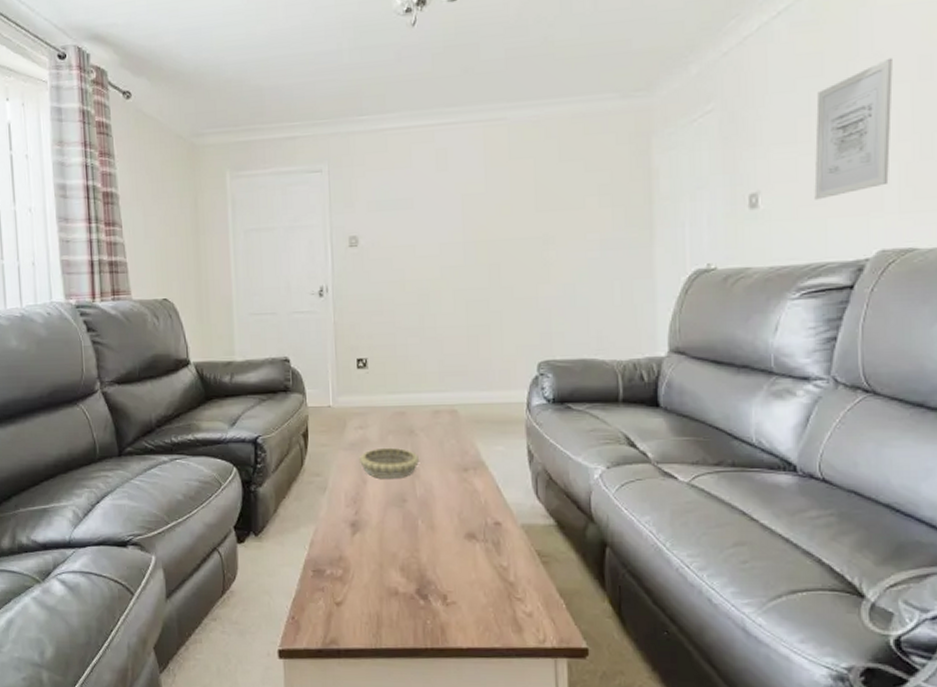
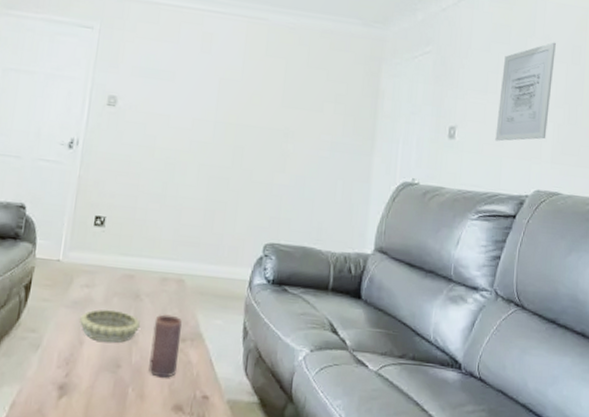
candle: none [433,446,463,508] -> present [148,314,182,378]

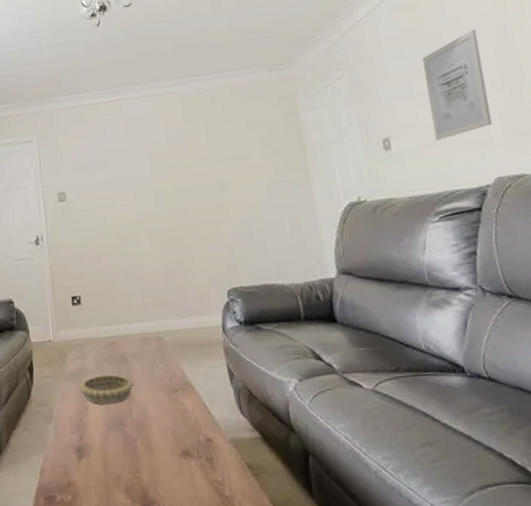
candle: present [148,314,182,378] -> none [144,370,176,428]

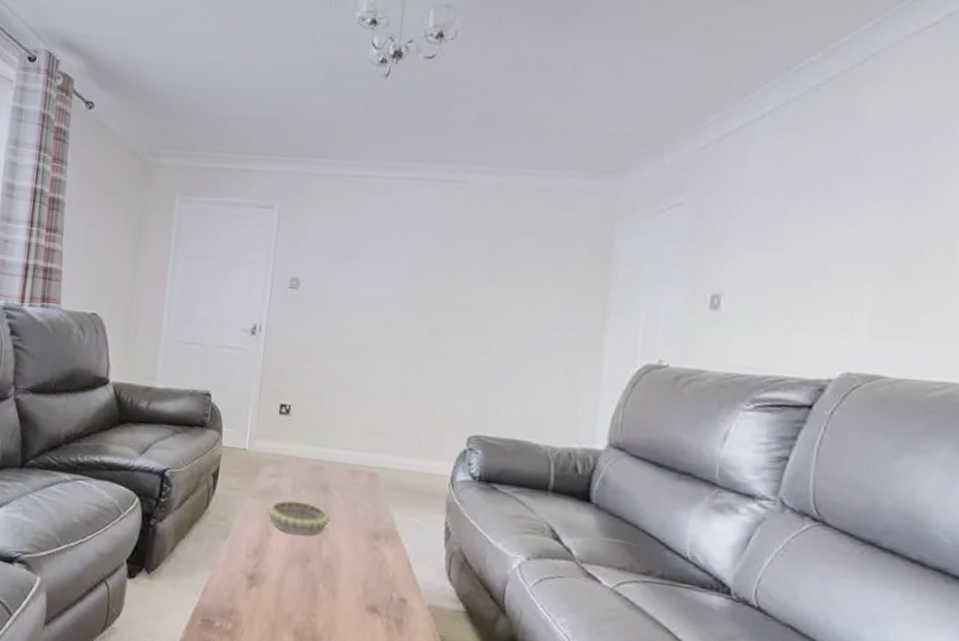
wall art: present [422,29,493,141] -> none [780,176,877,311]

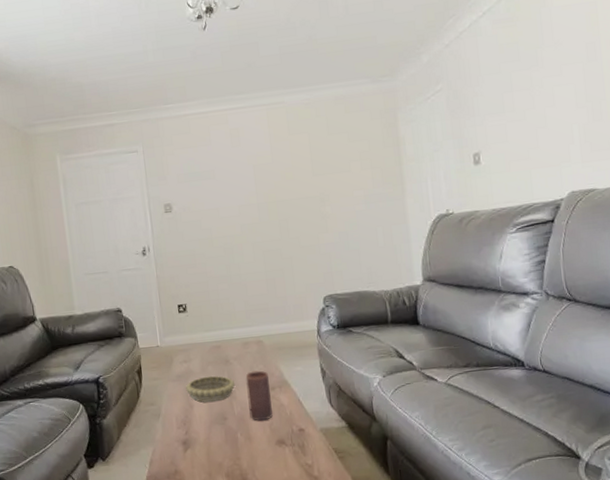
candle: none [340,508,375,576] -> present [245,370,273,421]

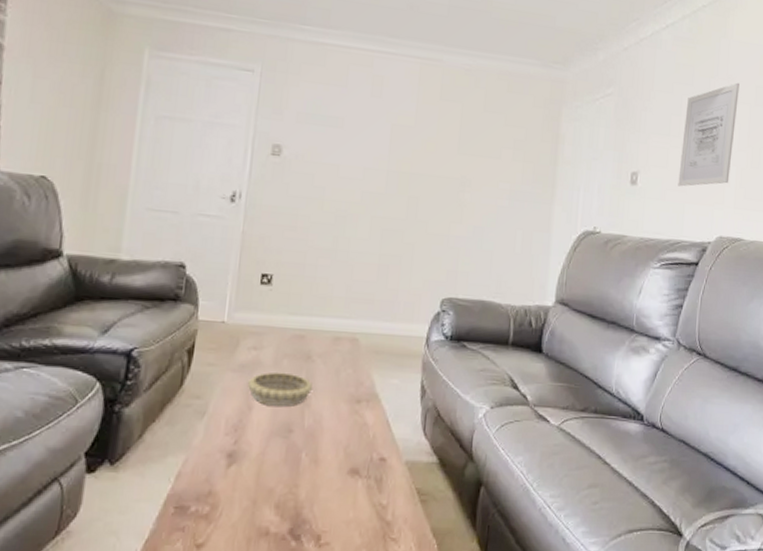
candle: present [245,370,273,421] -> none [322,375,357,441]
wall art: none [516,45,573,156] -> present [678,82,740,187]

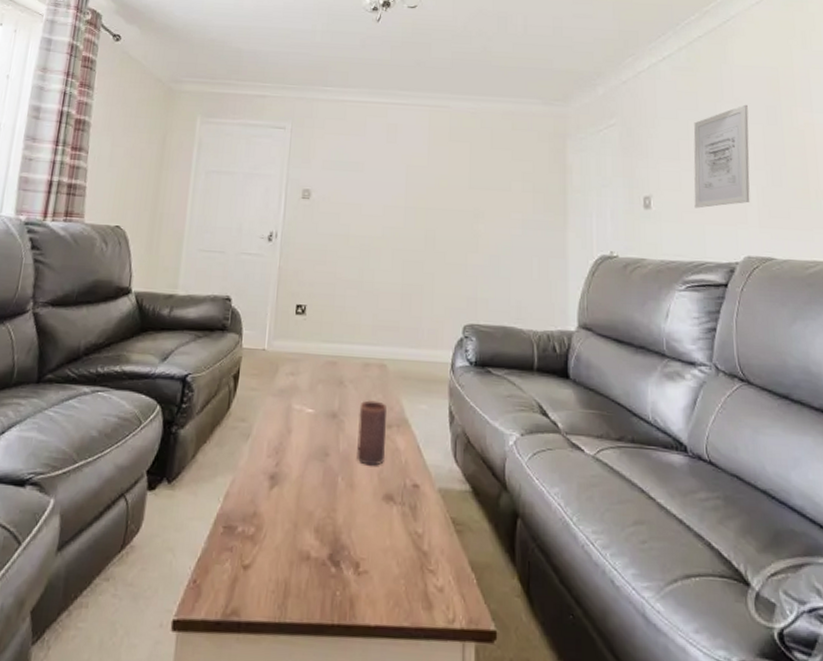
decorative bowl: present [247,372,313,408] -> none [286,396,346,431]
candle: none [322,375,357,441] -> present [357,400,387,466]

